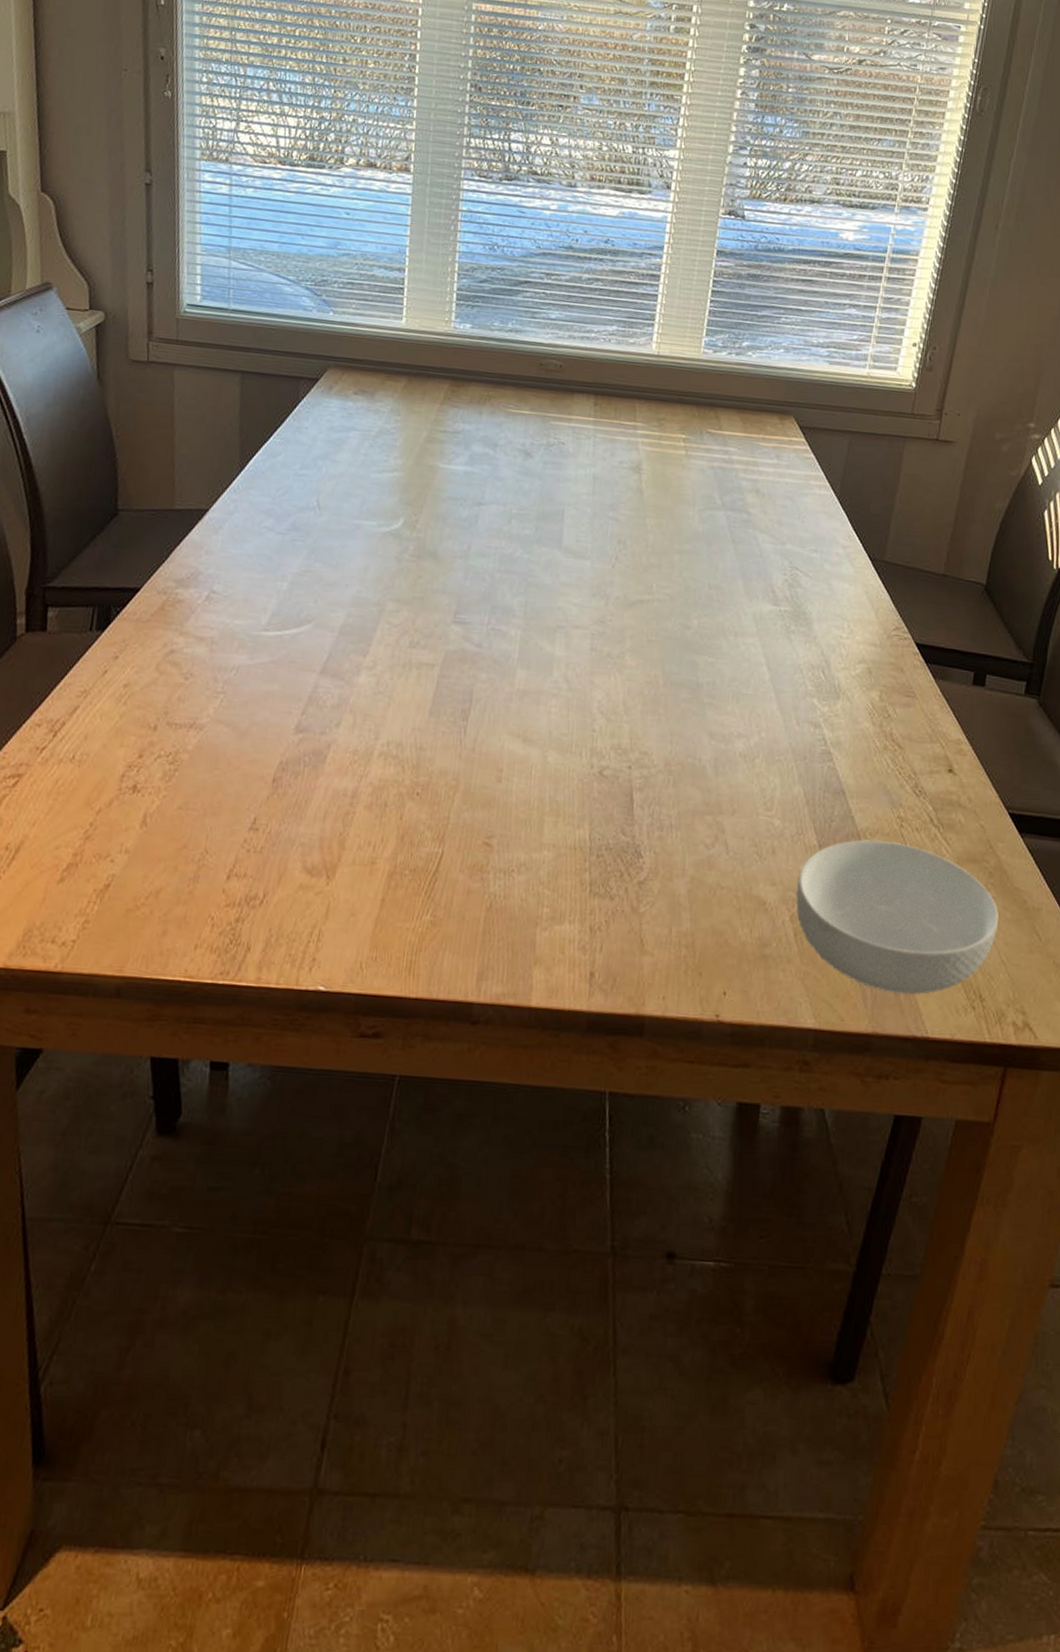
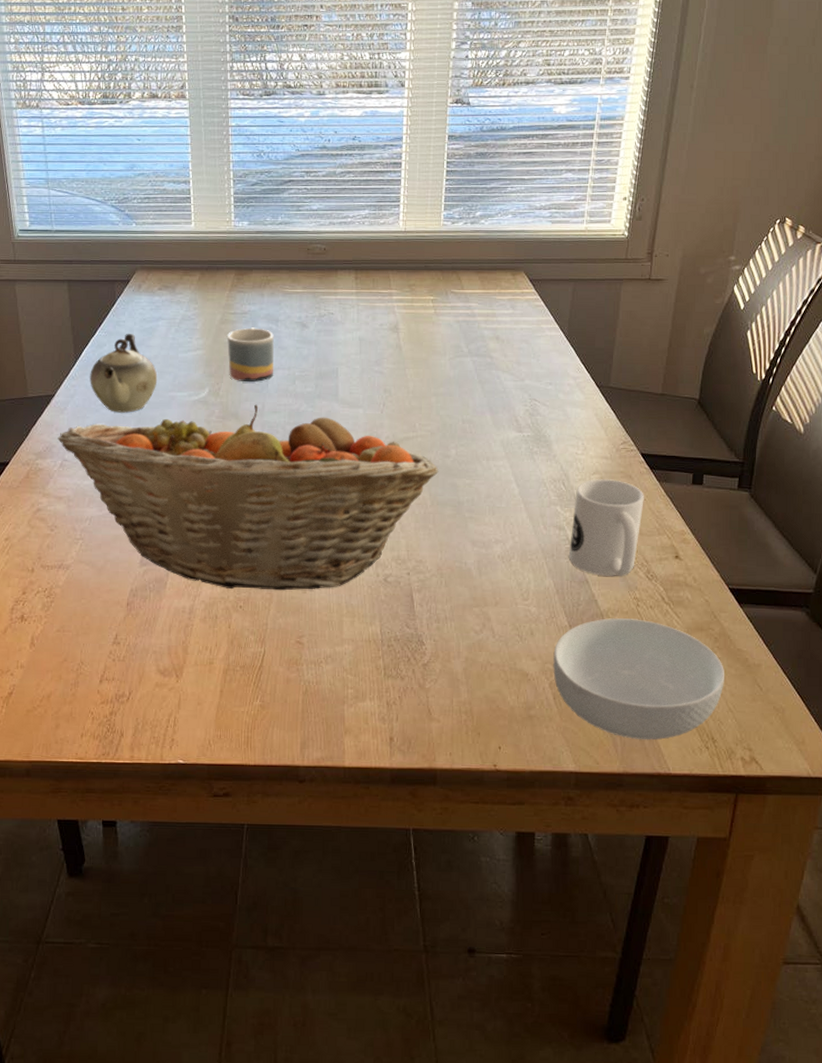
fruit basket: none [206,544,676,779] -> present [58,404,439,591]
teapot: none [255,442,342,540] -> present [90,333,158,413]
mug: none [430,449,490,517] -> present [227,326,274,382]
mug: none [823,669,917,790] -> present [568,479,644,576]

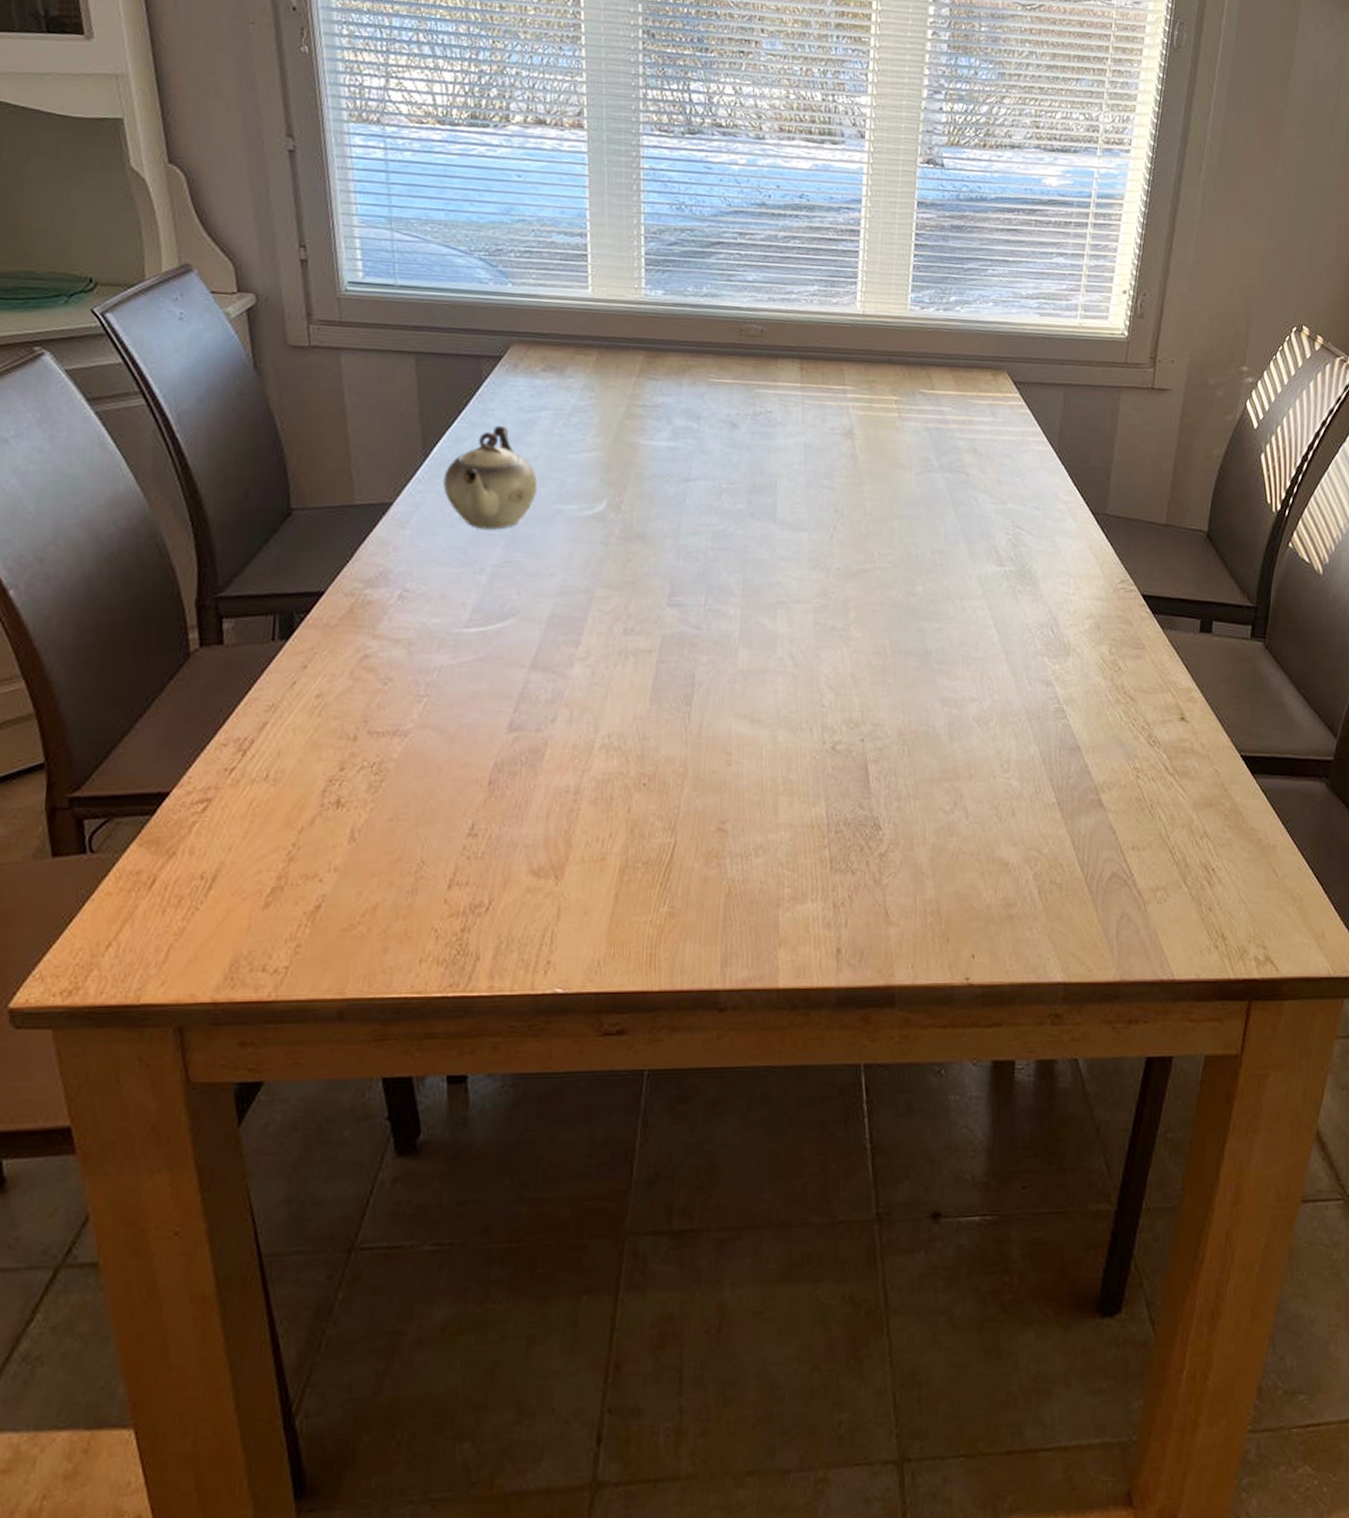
fruit basket: present [58,404,439,591] -> none [396,523,902,763]
mug: present [227,326,274,382] -> none [633,423,695,494]
cereal bowl: present [553,618,724,740] -> none [1038,793,1236,941]
mug: present [568,479,644,576] -> none [1057,625,1146,742]

